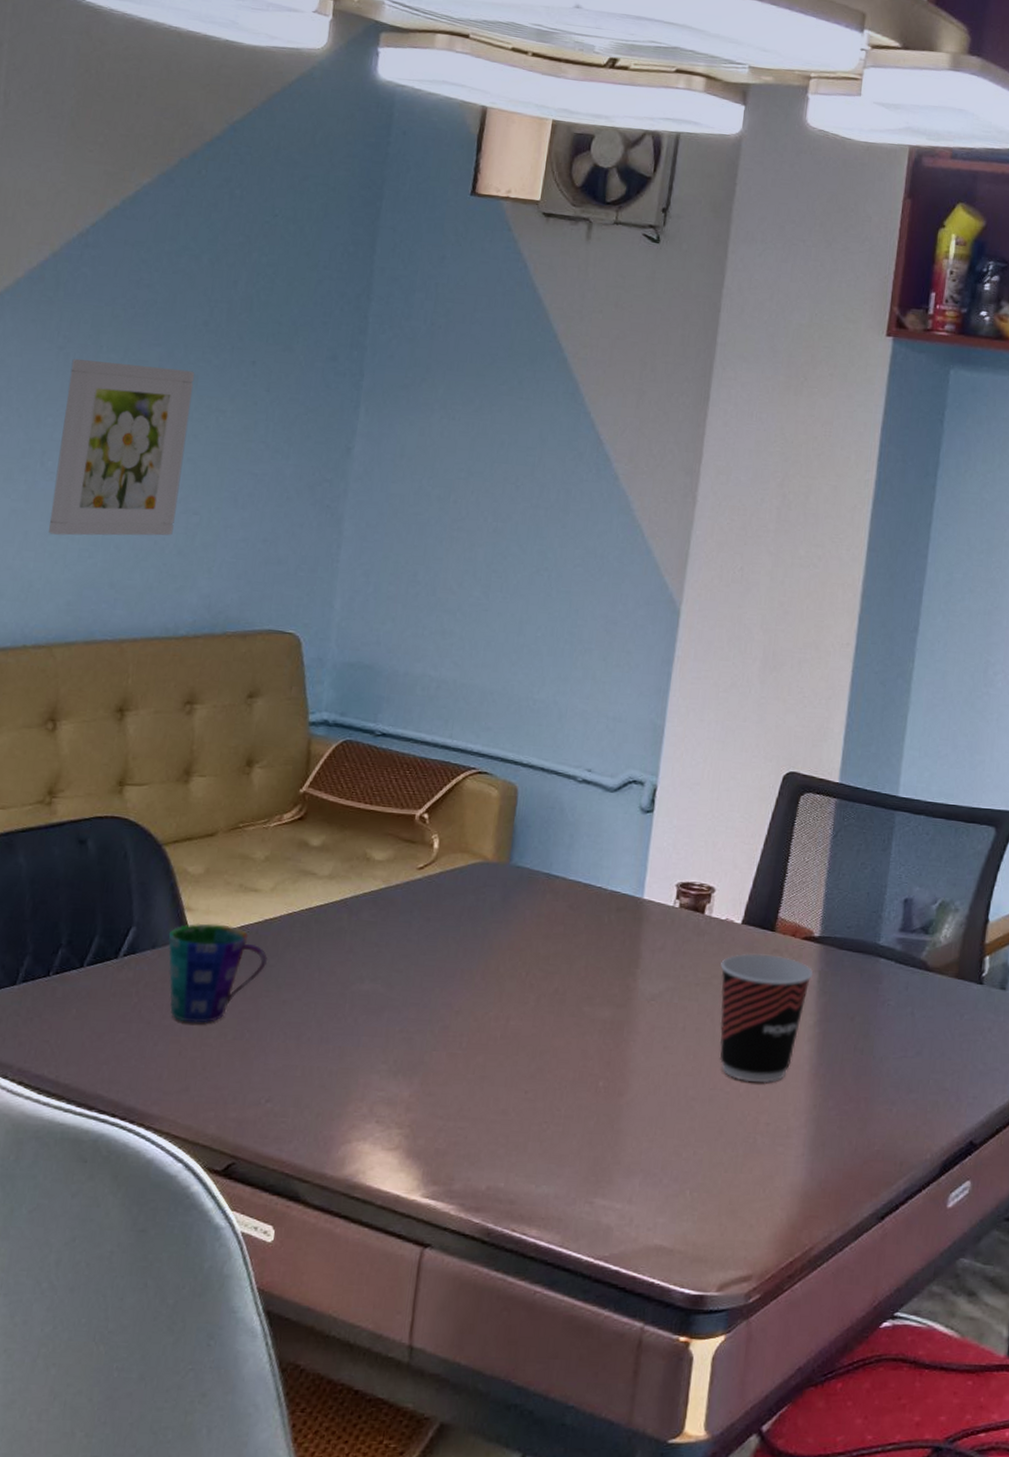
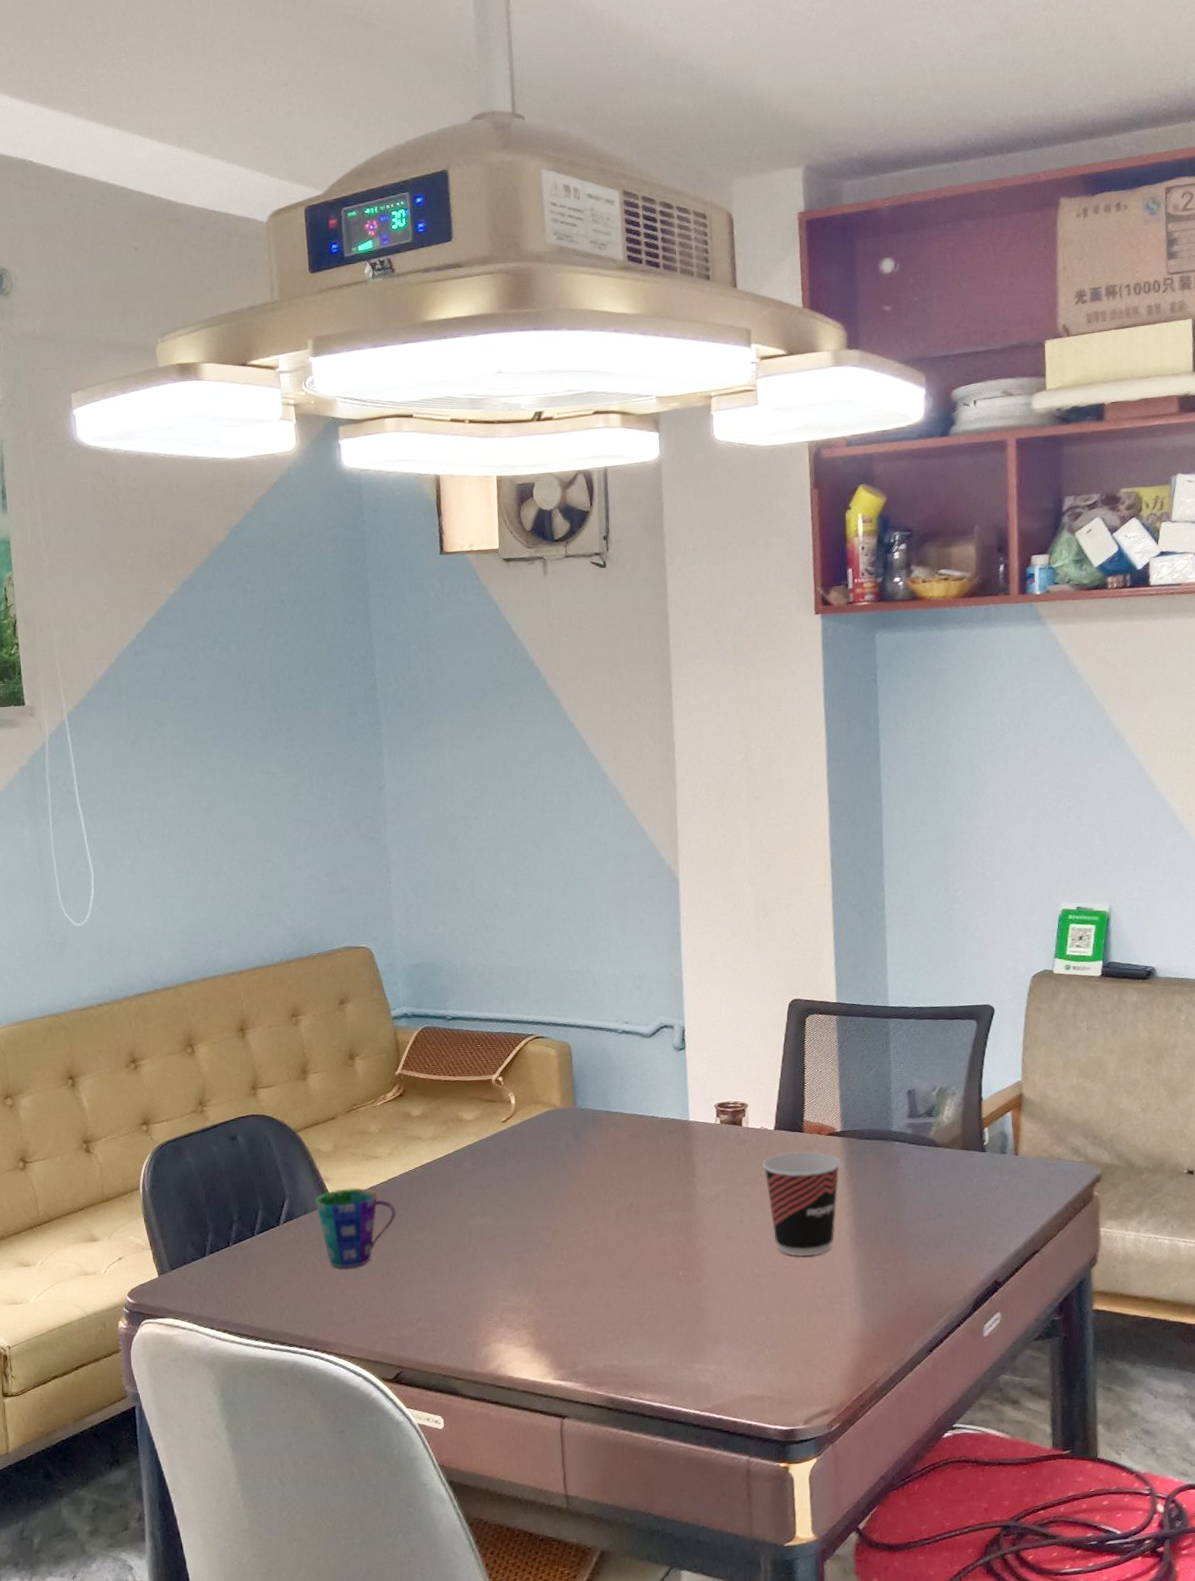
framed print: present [49,358,195,536] -> none [145,744,253,897]

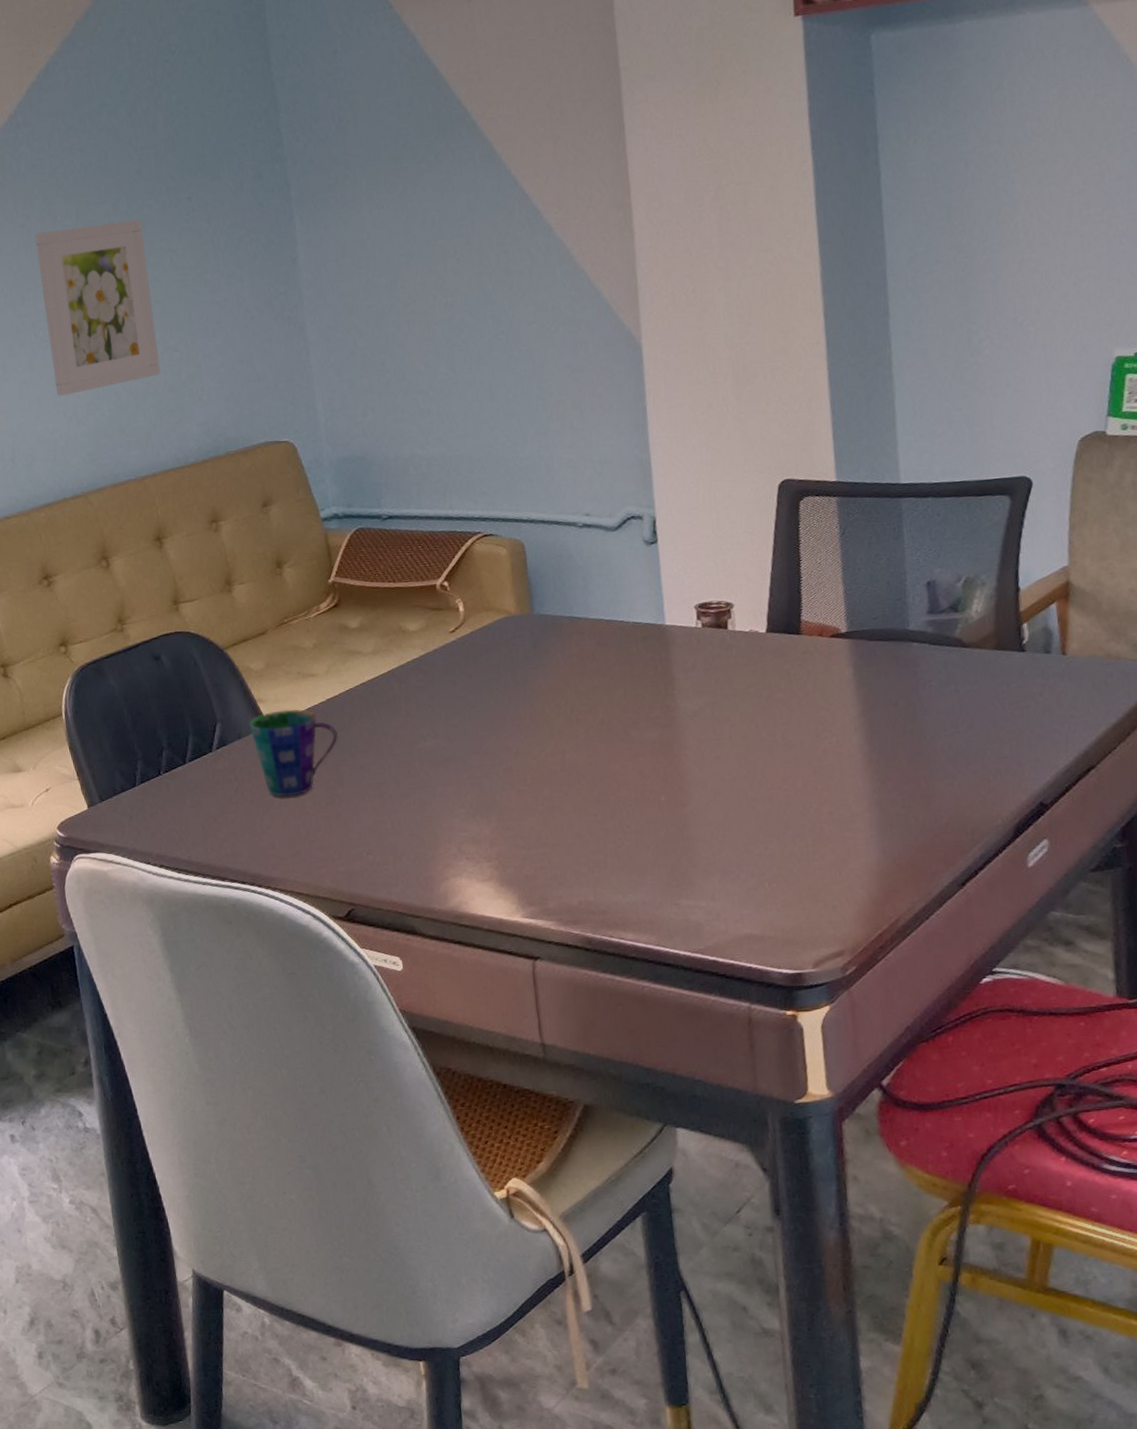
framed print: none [145,744,253,897] -> present [35,219,161,396]
cup: present [762,1151,841,1257] -> none [754,657,848,778]

